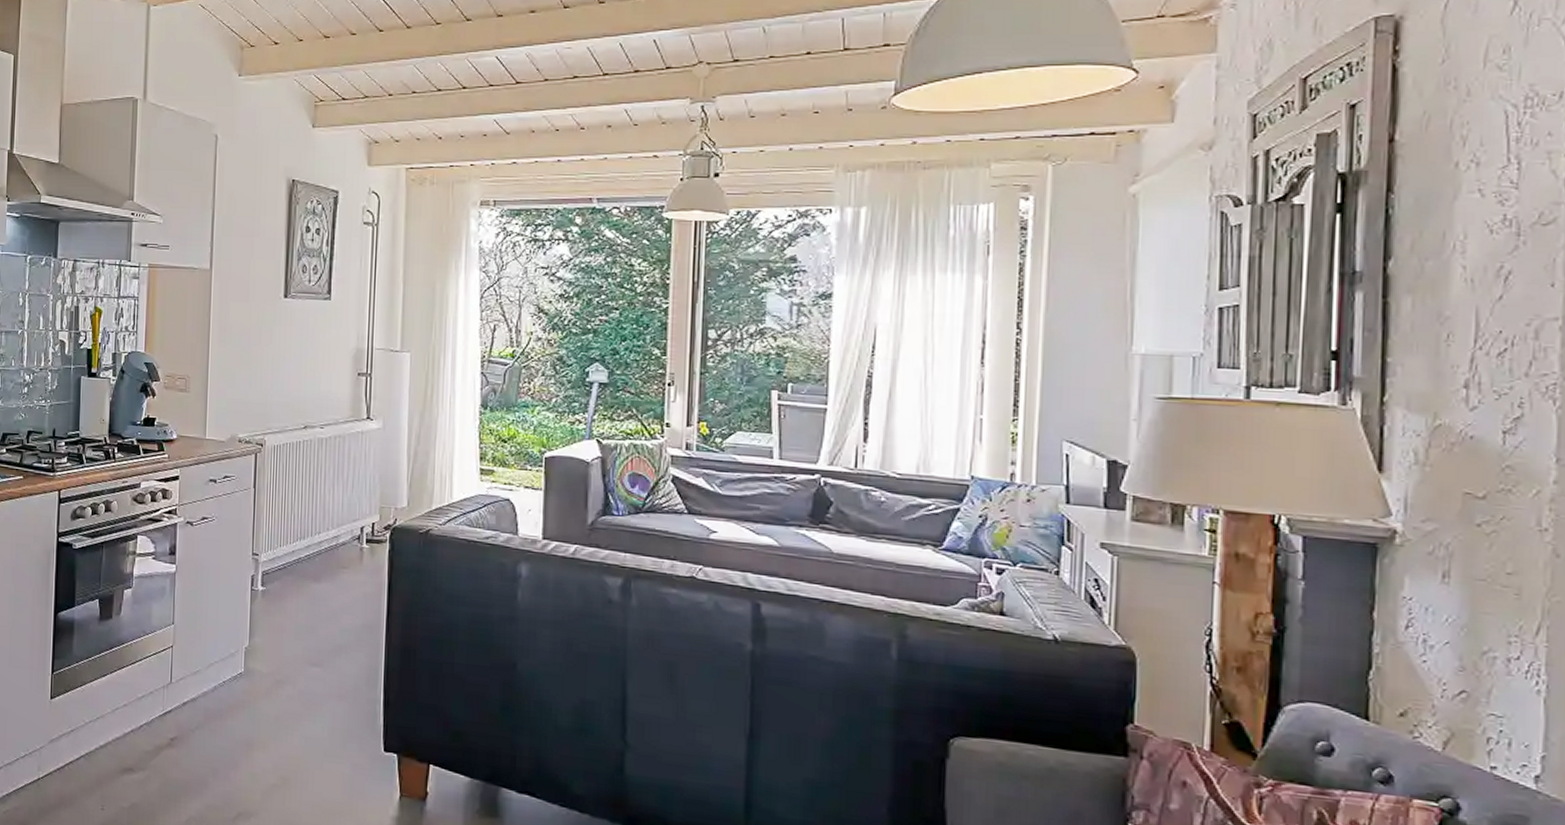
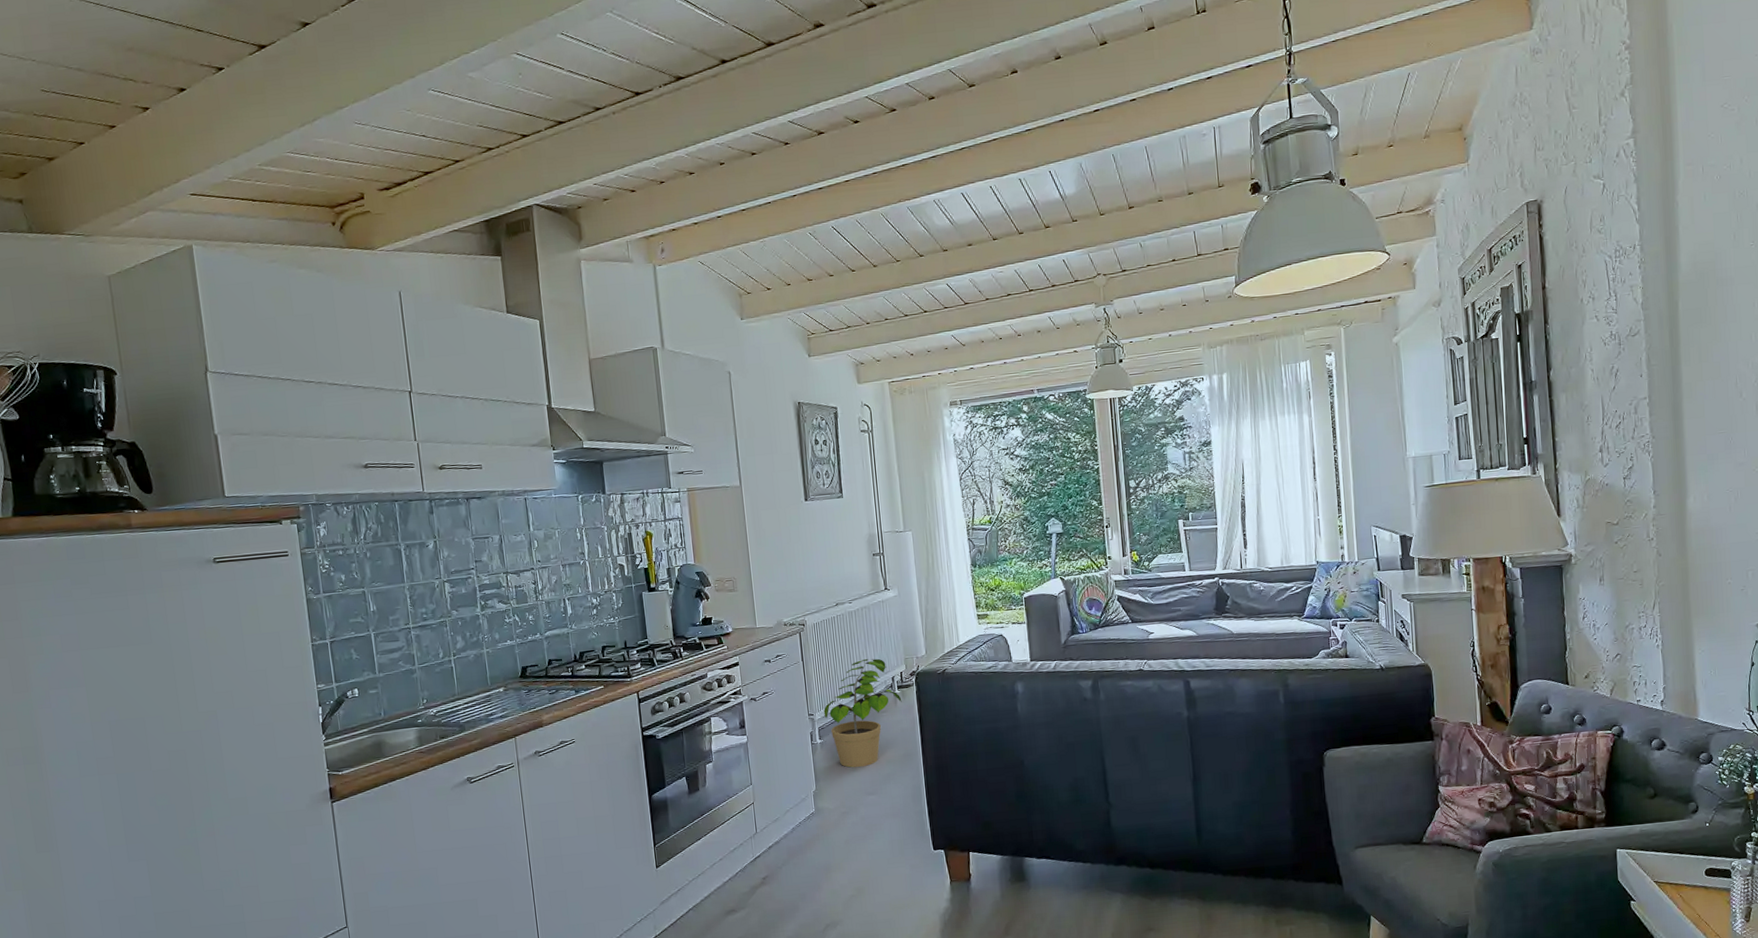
potted plant: none [271,498,370,630] -> present [823,658,902,768]

